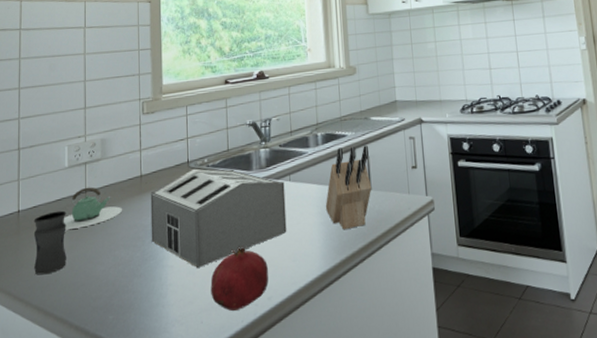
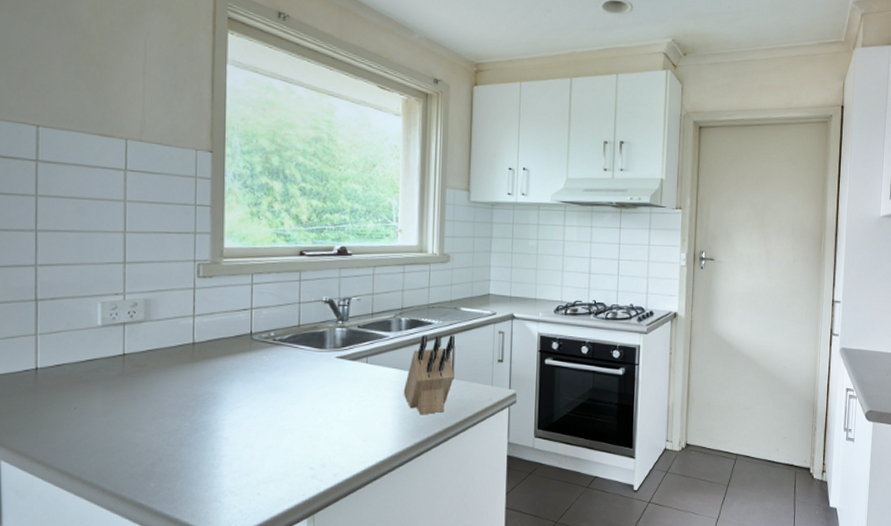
jar: present [33,210,66,275] -> none [56,372,99,438]
teapot: present [63,187,123,231] -> none [94,349,170,394]
toaster: present [150,169,287,269] -> none [203,342,361,442]
fruit: present [210,246,269,311] -> none [270,423,336,484]

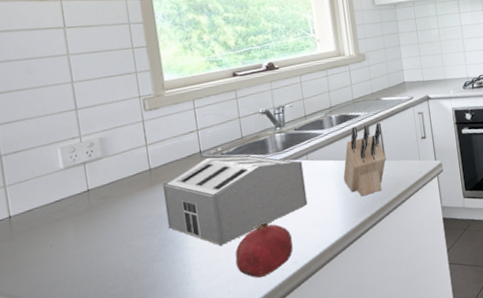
toaster: none [203,342,361,442] -> present [162,154,308,247]
fruit: none [270,423,336,484] -> present [235,221,293,278]

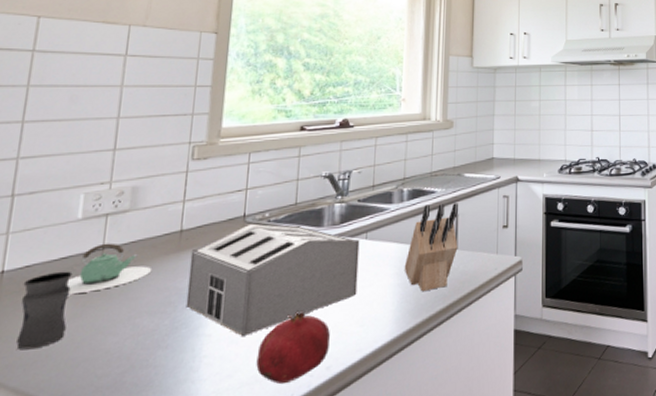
jar: none [29,210,75,275] -> present [16,271,73,351]
teapot: none [65,185,134,229] -> present [66,243,152,295]

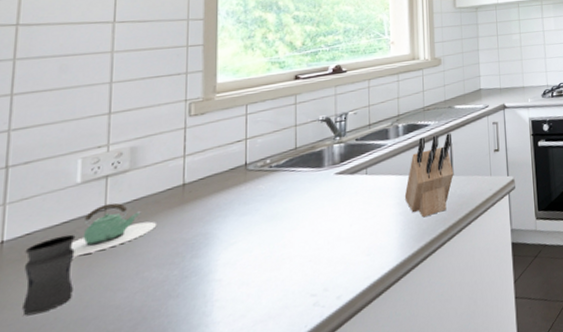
toaster: present [186,224,360,337] -> none [194,168,361,279]
fruit: present [256,310,330,384] -> none [268,246,338,318]

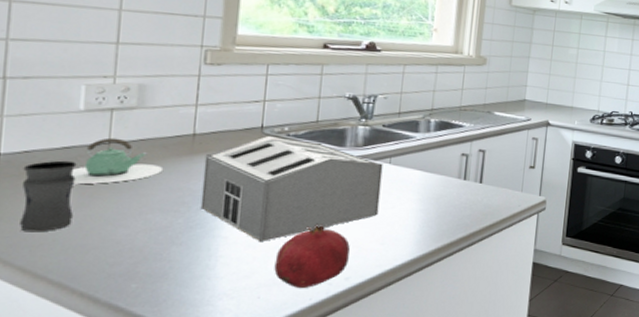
toaster: none [194,168,361,279] -> present [200,136,383,243]
fruit: none [268,246,338,318] -> present [274,224,350,288]
knife block: present [404,133,454,218] -> none [427,137,487,219]

